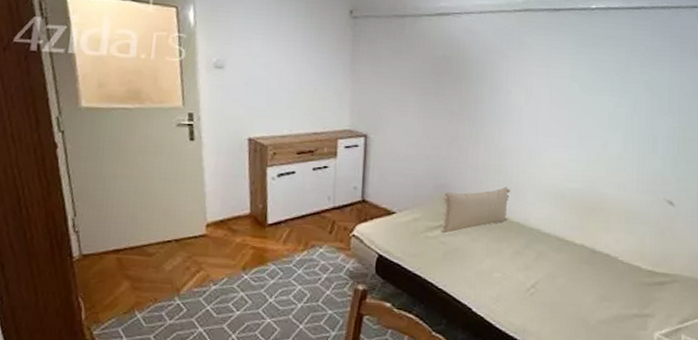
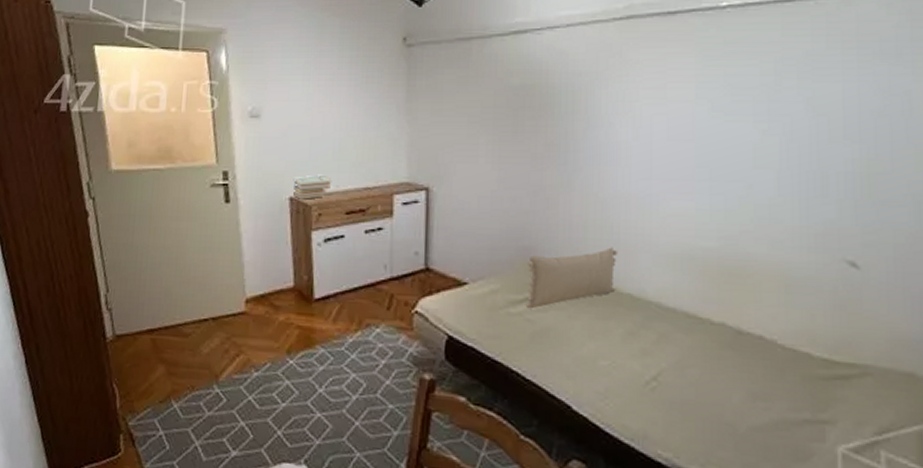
books: none [252,121,286,141] -> present [293,176,332,200]

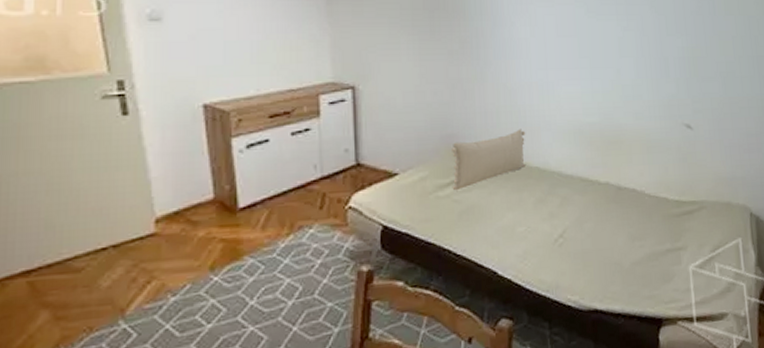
books: present [293,176,332,200] -> none [206,80,252,106]

